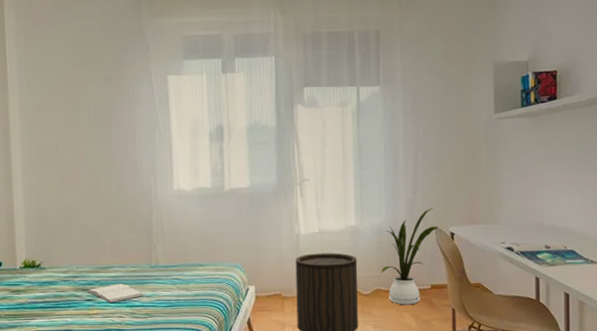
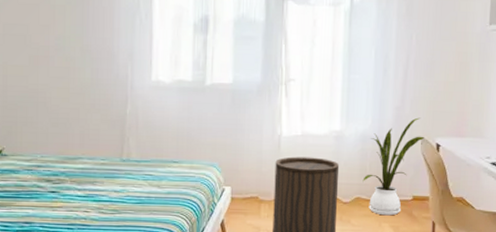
book: present [87,283,144,303] -> none [52,176,113,196]

